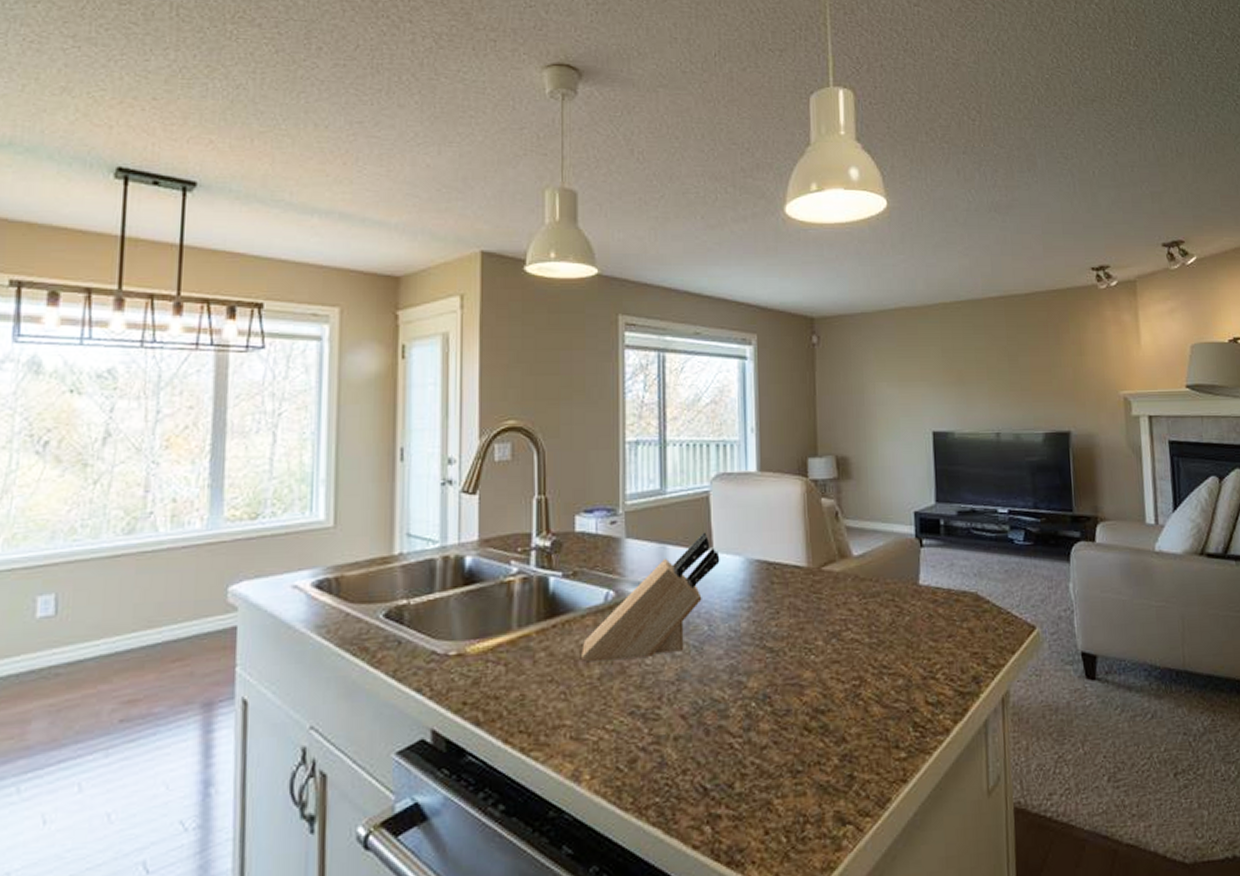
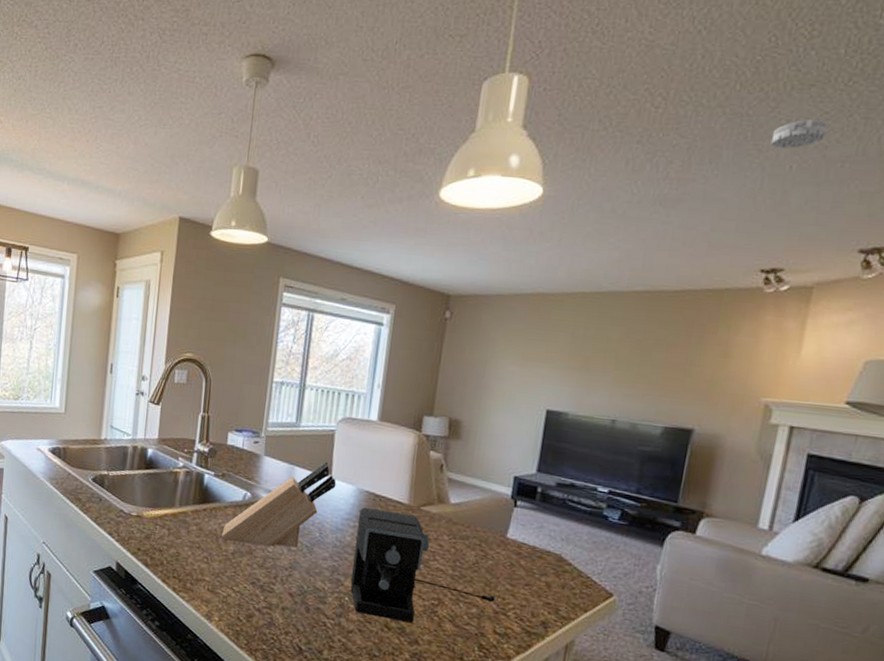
coffee maker: none [752,578,921,720] -> present [350,508,496,623]
smoke detector: none [1072,129,1114,156] -> present [770,118,829,149]

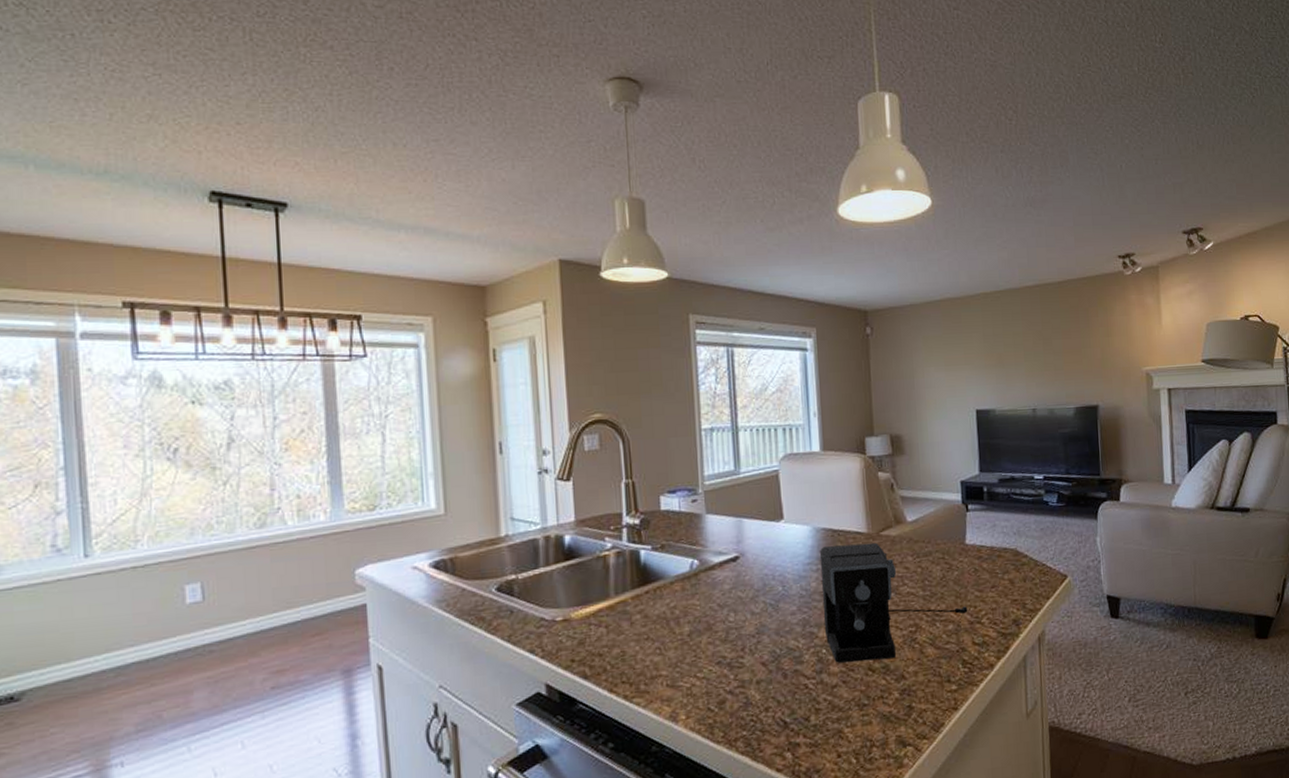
knife block: present [222,461,337,548] -> none [672,506,791,622]
smoke detector: present [770,118,829,149] -> none [1102,125,1140,151]

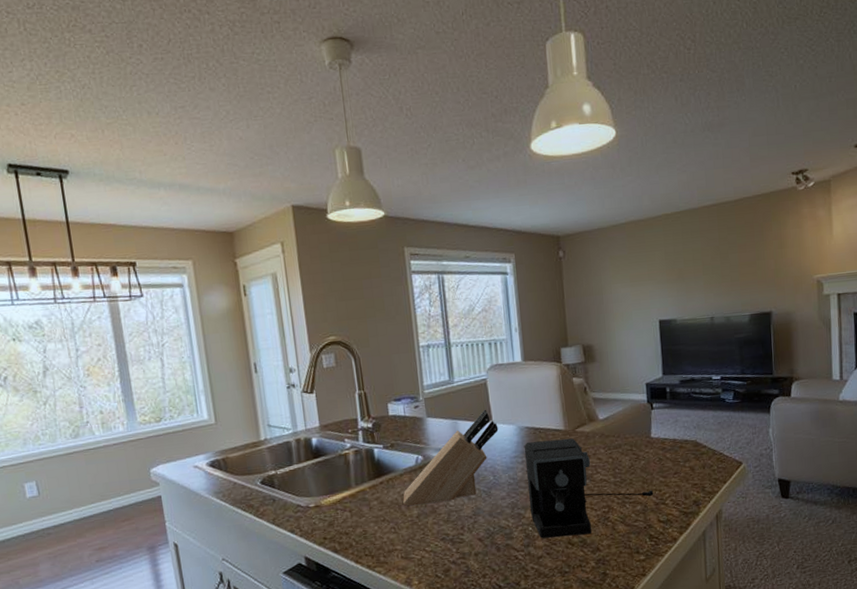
knife block: none [672,506,791,622] -> present [403,409,499,507]

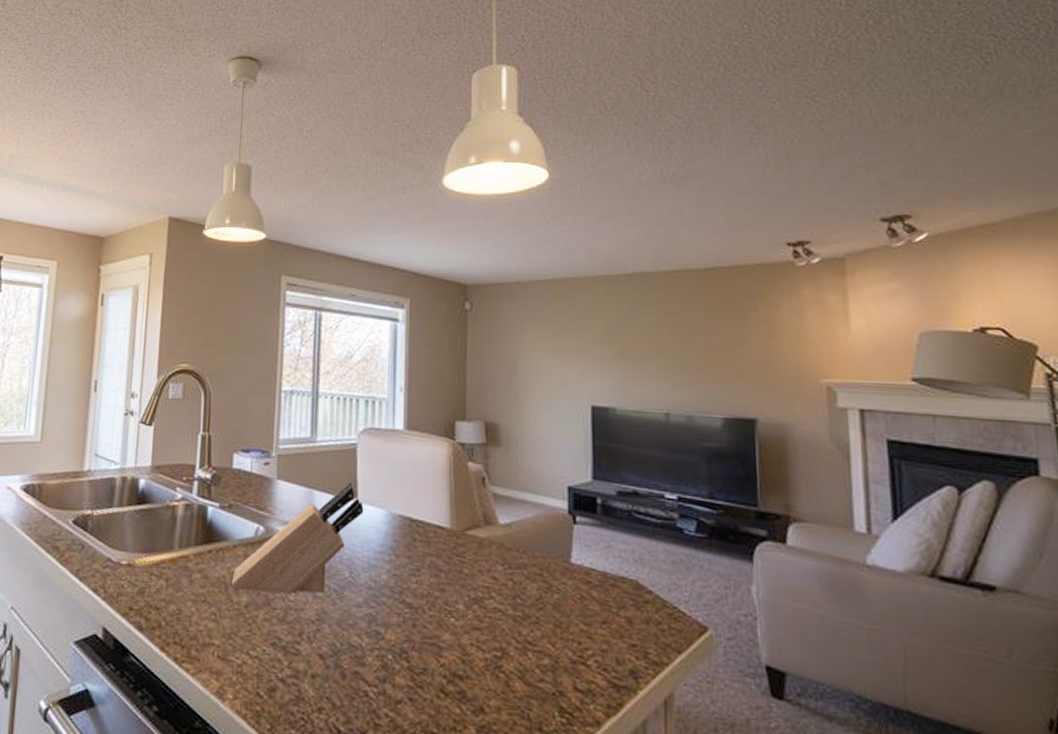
coffee maker: present [524,438,654,539] -> none [392,536,570,684]

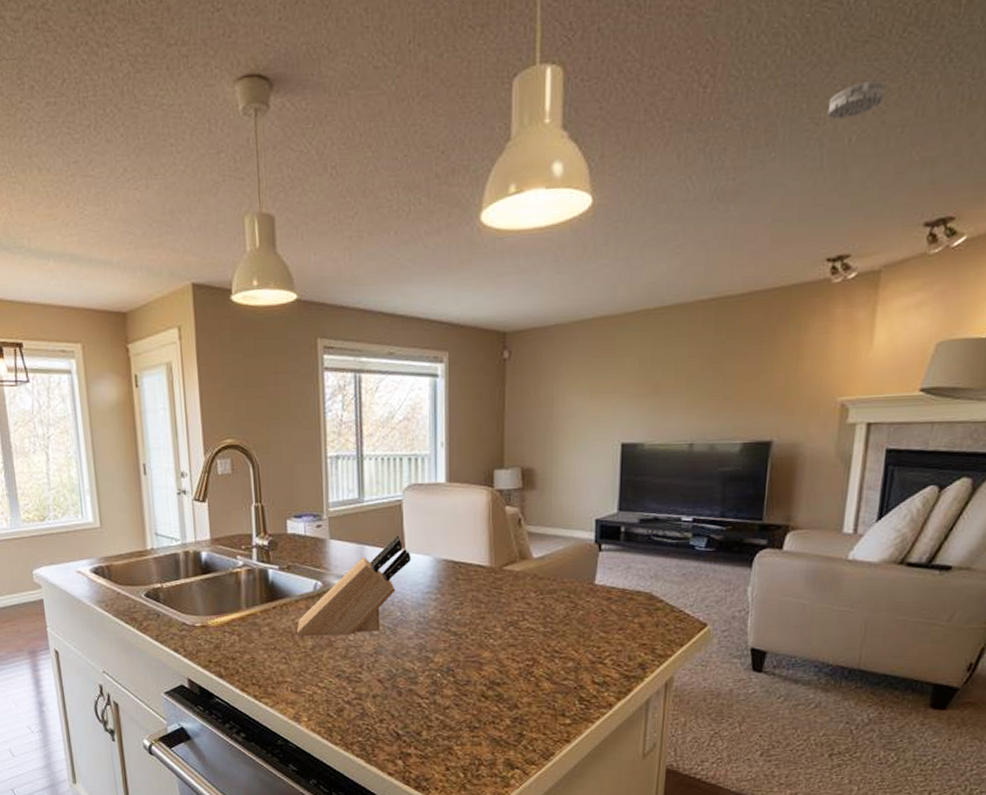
smoke detector: none [765,95,819,124] -> present [827,80,886,120]

